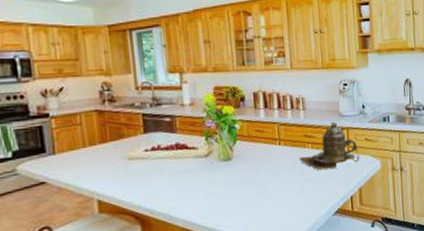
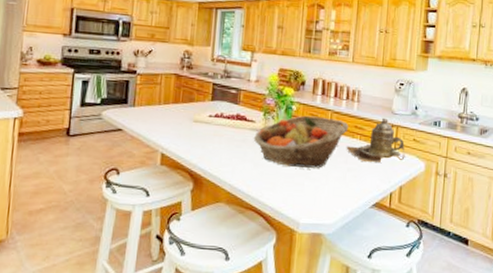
fruit basket: none [198,131,299,190] -> present [253,115,349,168]

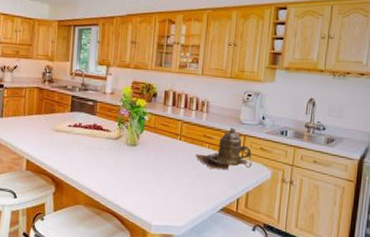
fruit basket: present [253,115,349,168] -> none [108,125,198,175]

